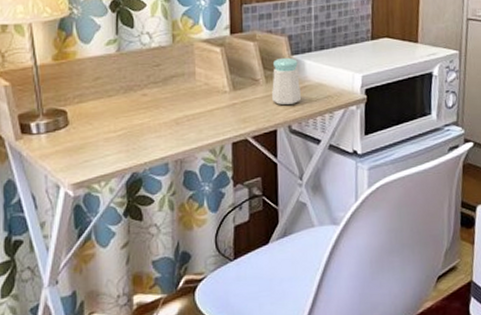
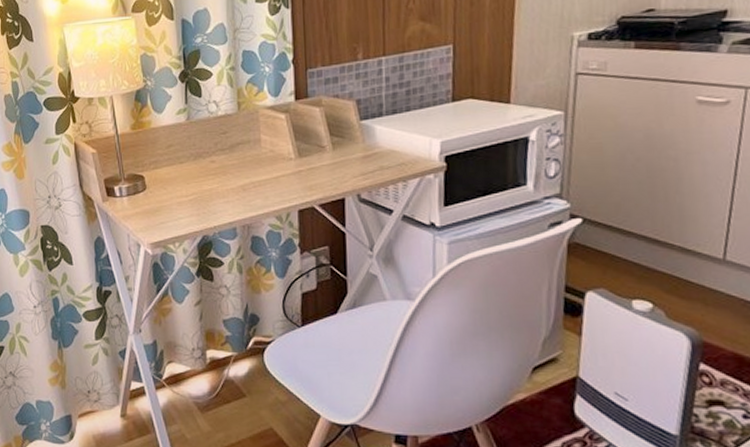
salt shaker: present [272,57,302,105] -> none [339,123,372,172]

